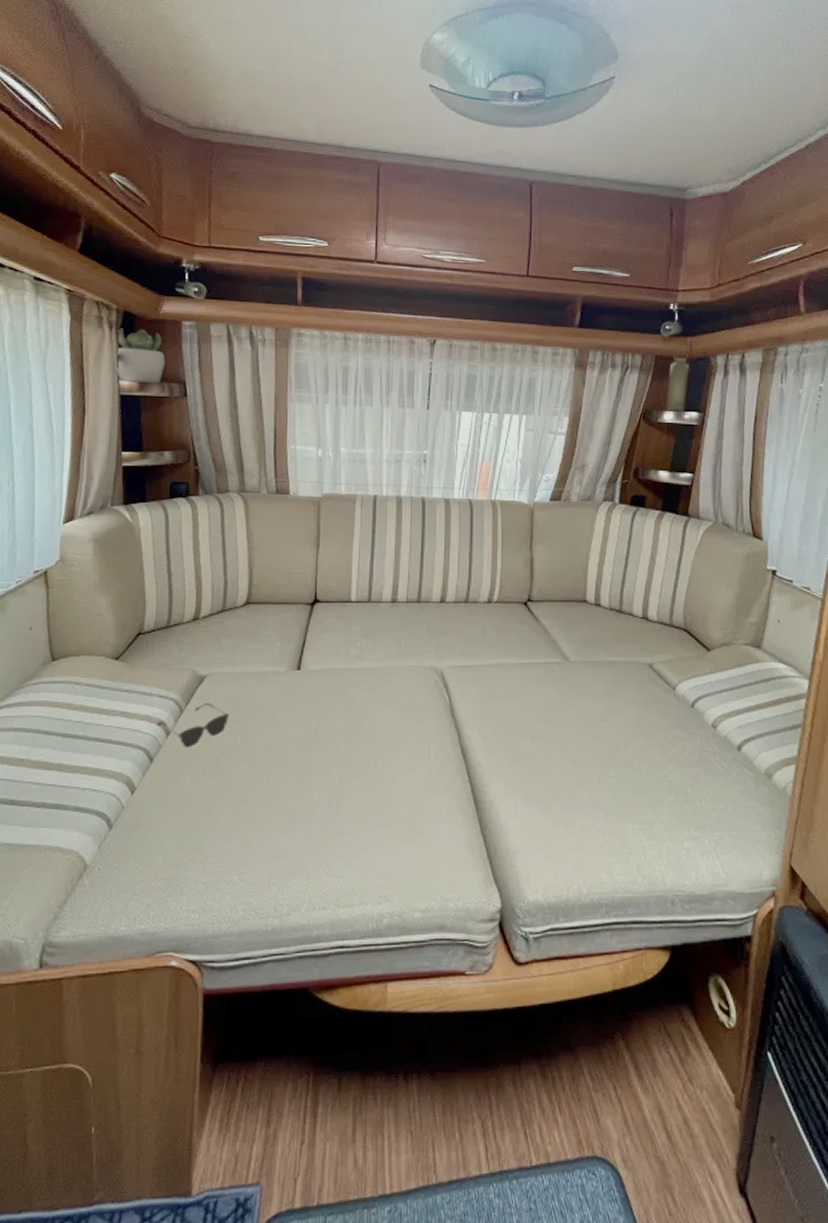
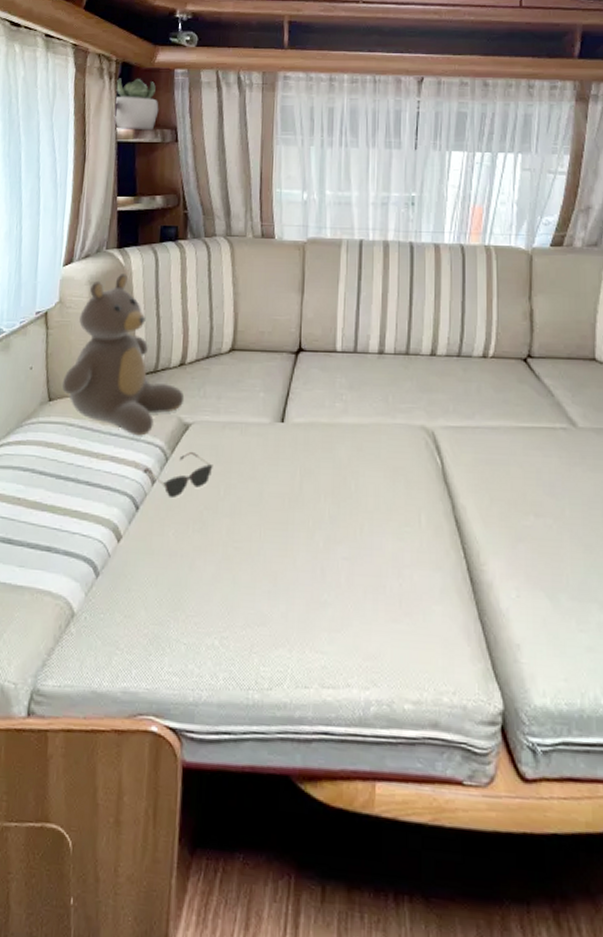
teddy bear: none [65,529,199,691] -> present [61,272,185,436]

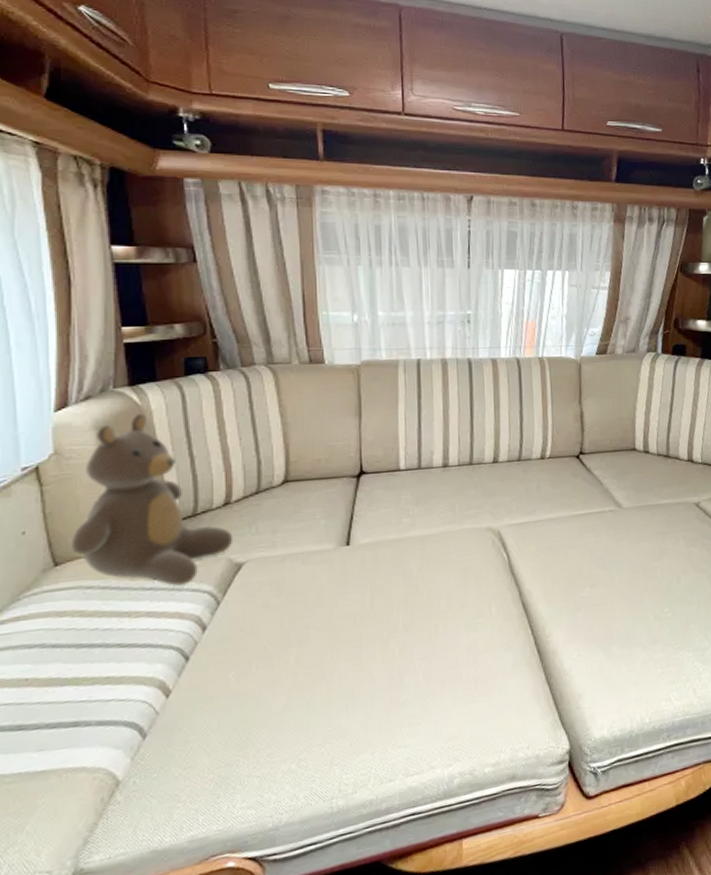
succulent plant: present [113,78,159,130] -> none [103,186,168,249]
sunglasses: present [144,451,213,499] -> none [192,590,274,642]

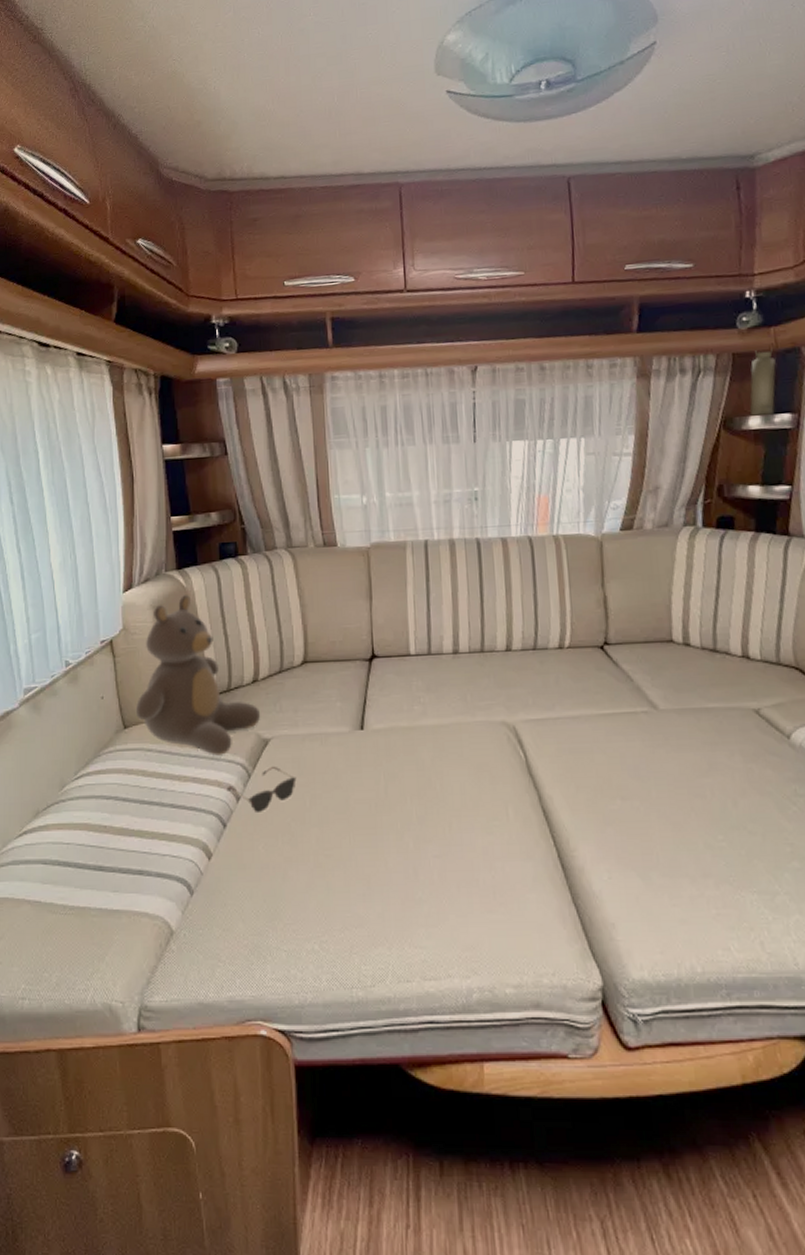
sunglasses: none [192,590,274,642] -> present [228,766,297,814]

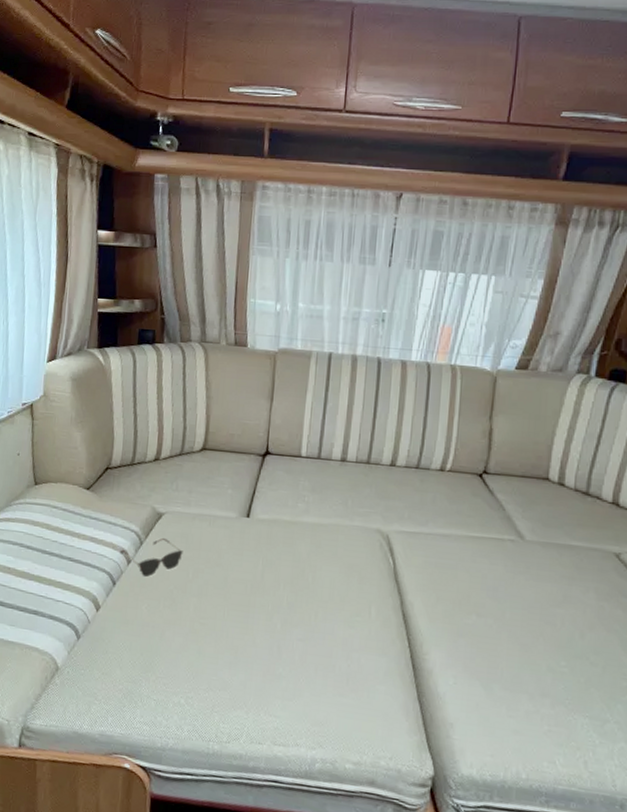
teddy bear: present [135,594,261,756] -> none [46,371,159,521]

